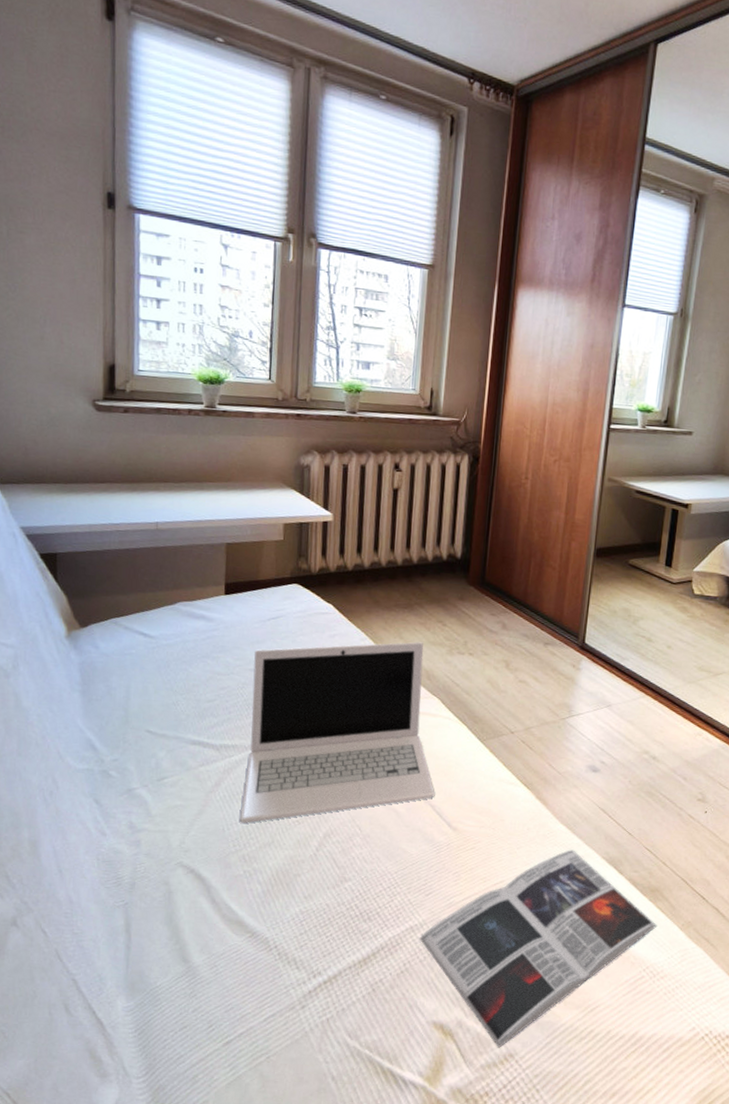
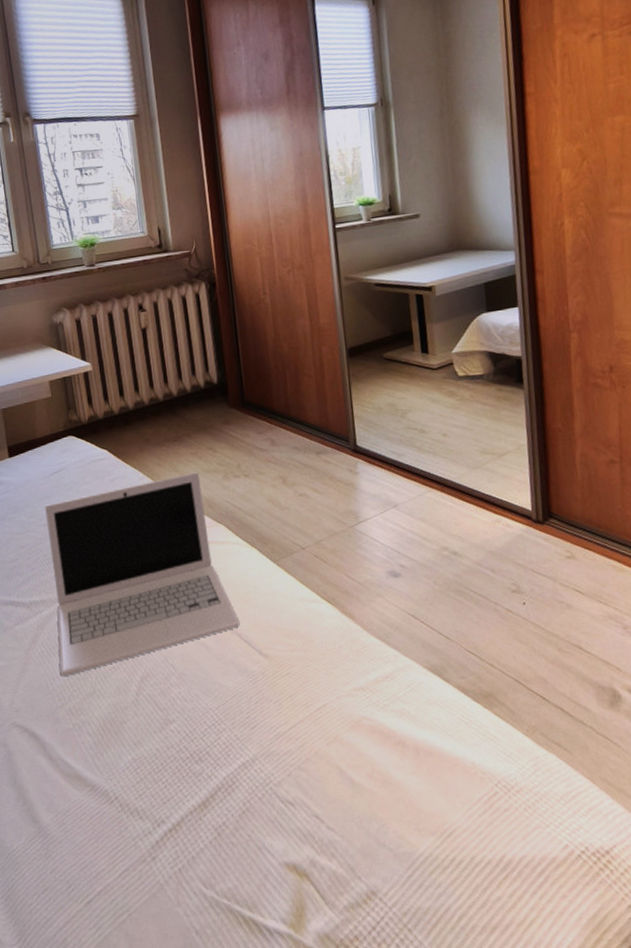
magazine: present [419,849,657,1048] -> none [253,662,500,886]

